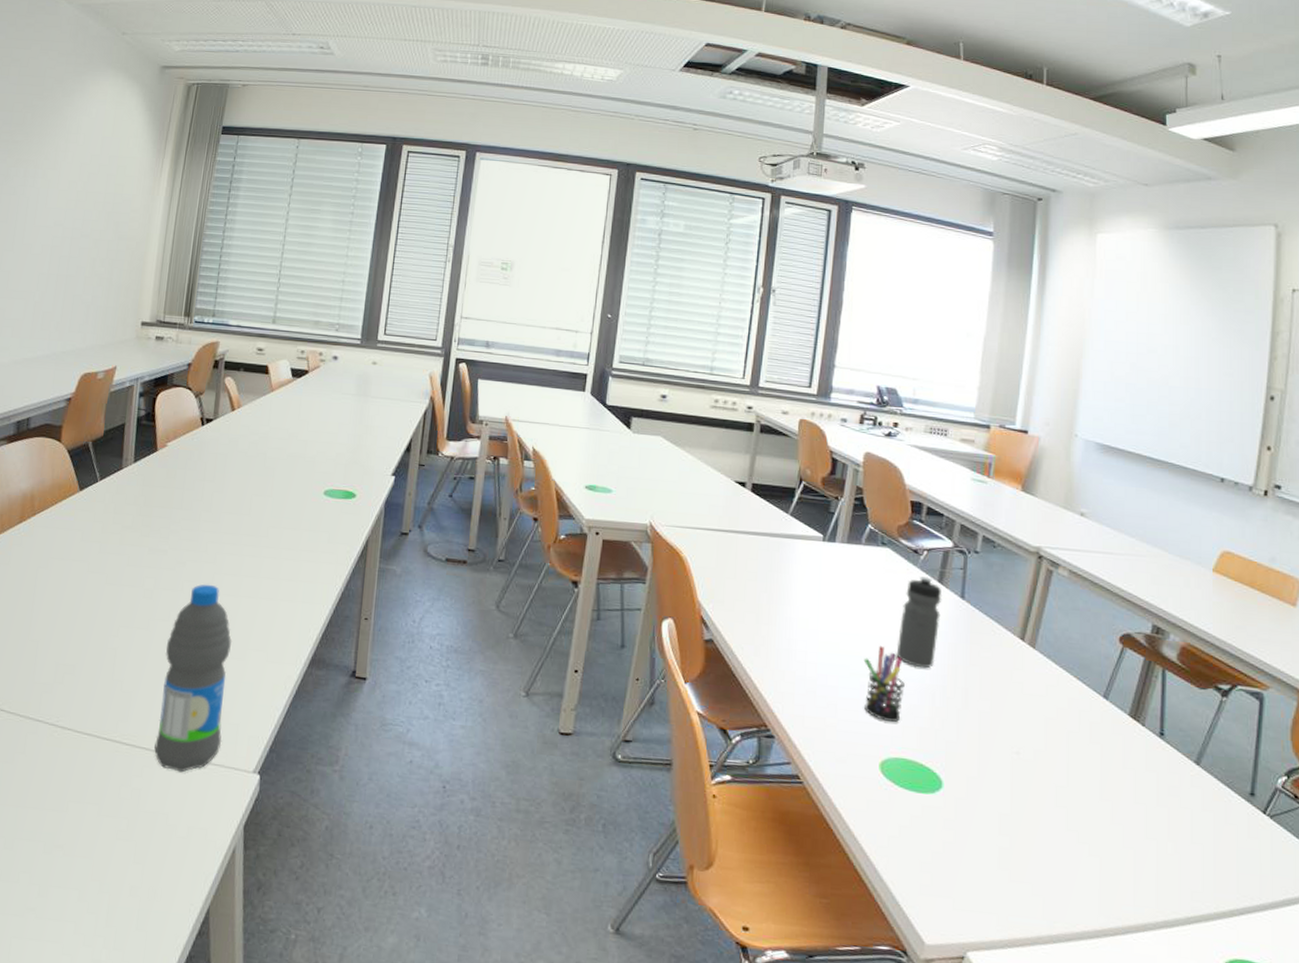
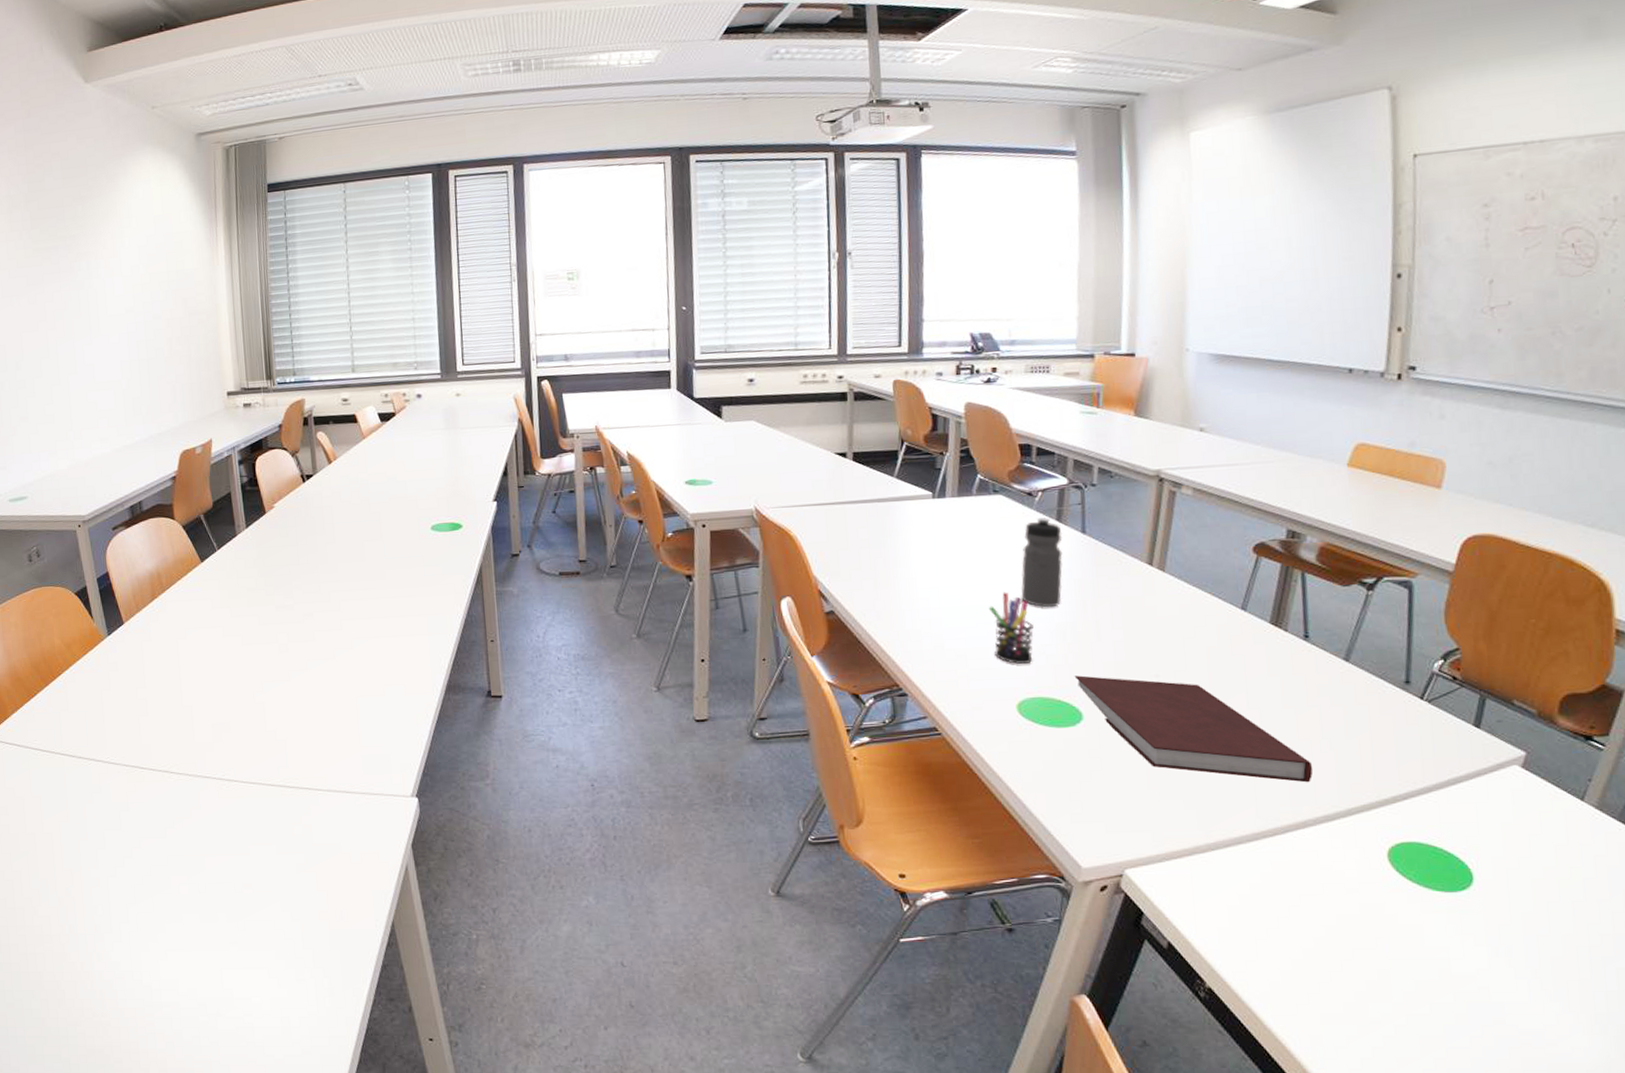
water bottle: present [154,584,233,773] -> none [309,630,378,806]
notebook: none [938,741,1158,885] -> present [1074,675,1313,783]

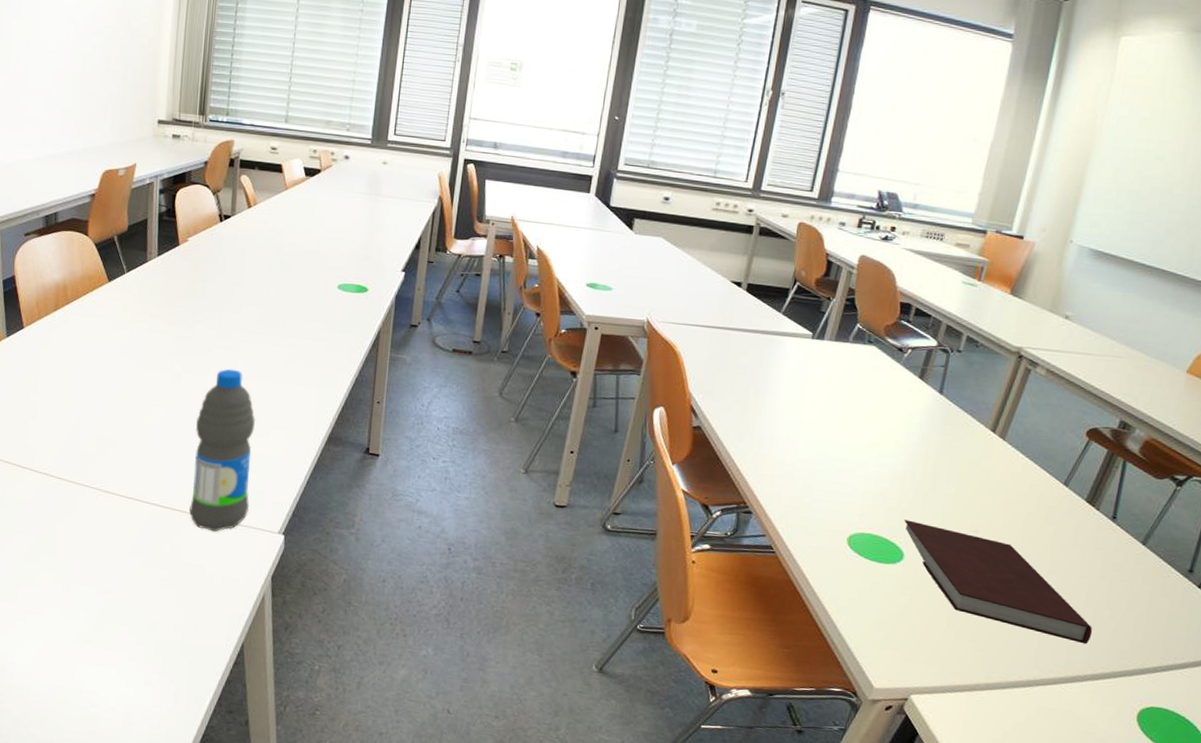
water bottle: none [309,630,378,806] -> present [189,368,256,532]
pen holder: present [988,592,1034,665] -> none [838,434,878,503]
water bottle: present [1020,518,1063,608] -> none [872,373,922,456]

